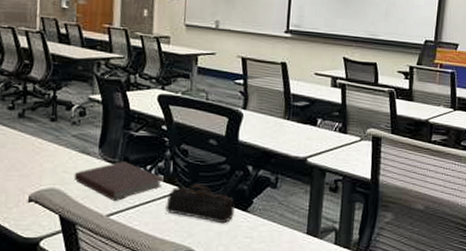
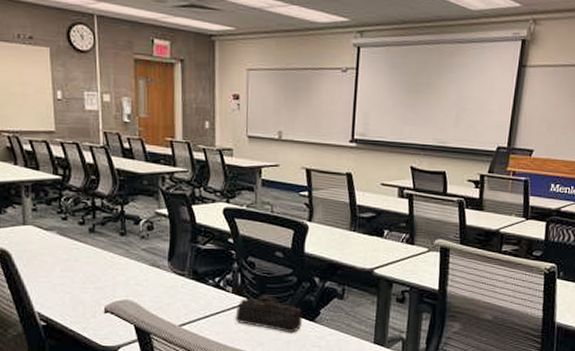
notebook: present [74,162,165,201] -> none [146,274,233,312]

